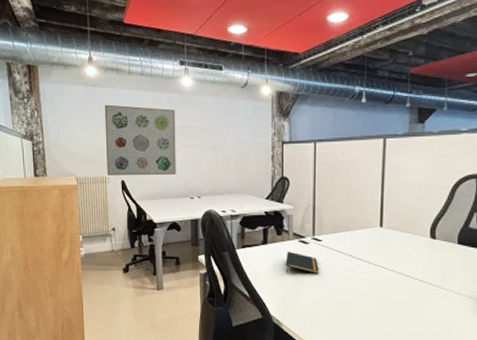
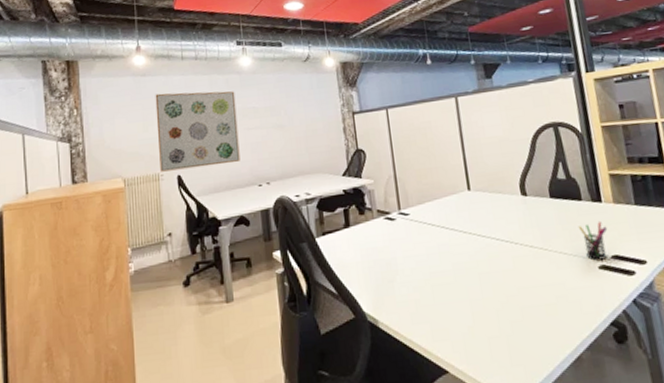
notepad: present [285,251,319,274] -> none [372,231,411,258]

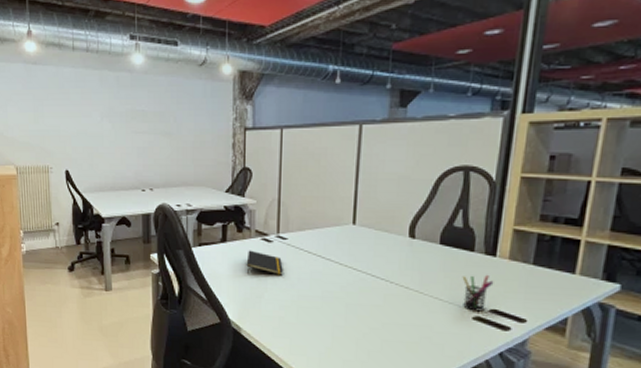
wall art: present [155,91,240,172] -> none [45,85,126,165]
notepad: none [372,231,411,258] -> present [246,250,283,275]

